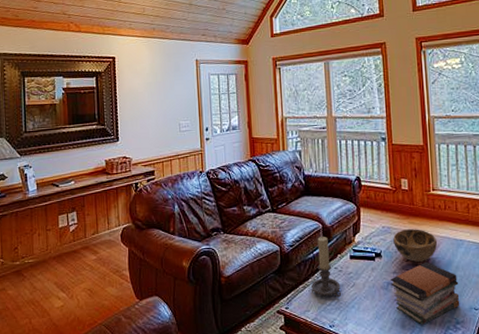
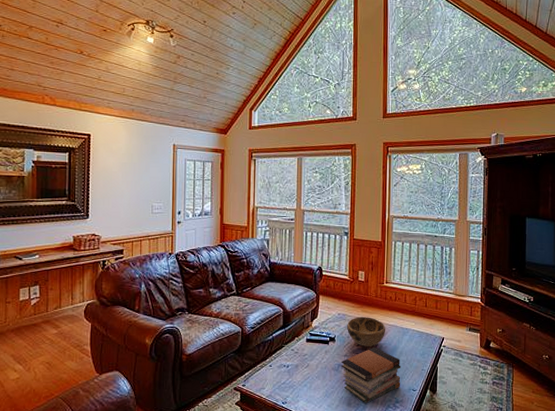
candle holder: present [311,236,341,298] -> none [268,320,295,377]

